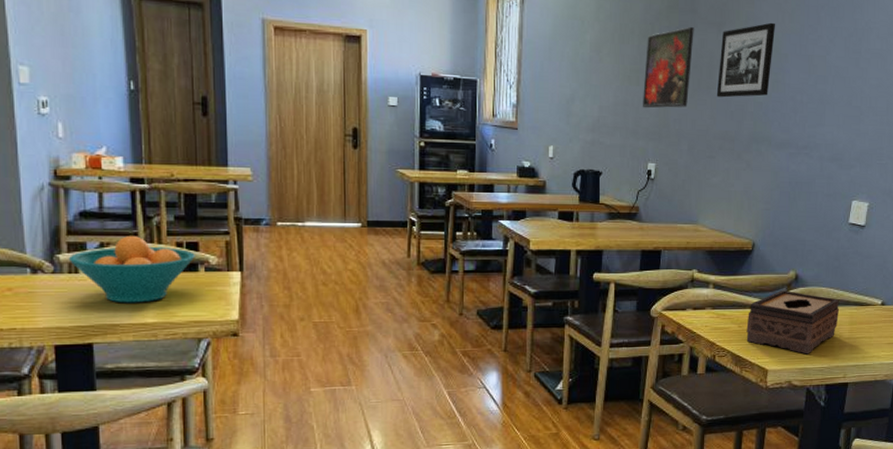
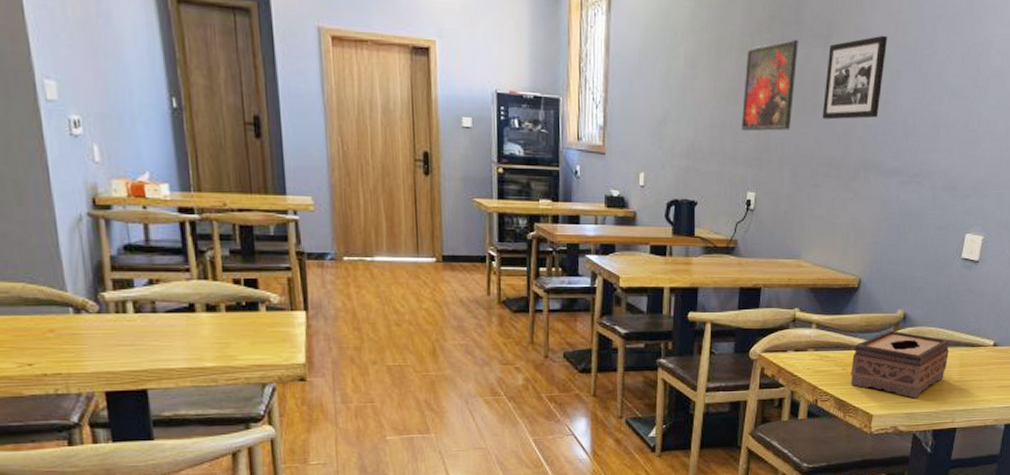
fruit bowl: present [68,236,195,303] -> none [114,272,255,346]

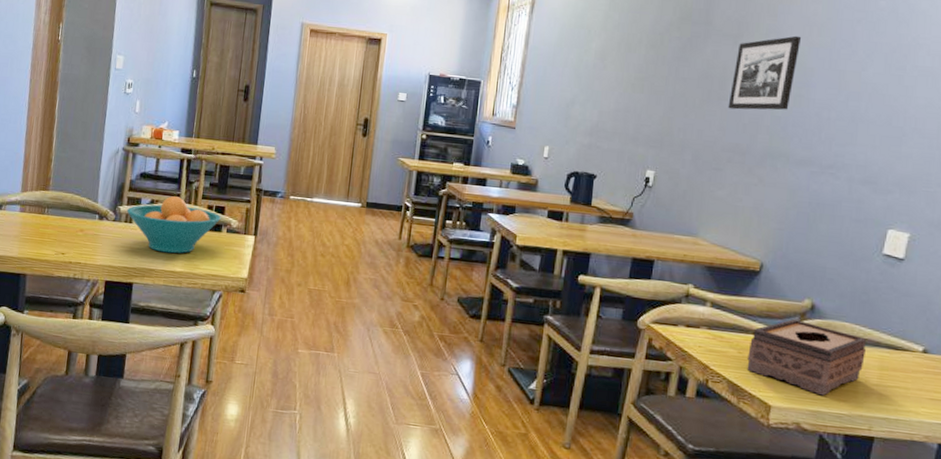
fruit bowl: none [114,272,255,346] -> present [126,196,221,254]
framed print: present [741,39,798,131] -> none [644,37,707,117]

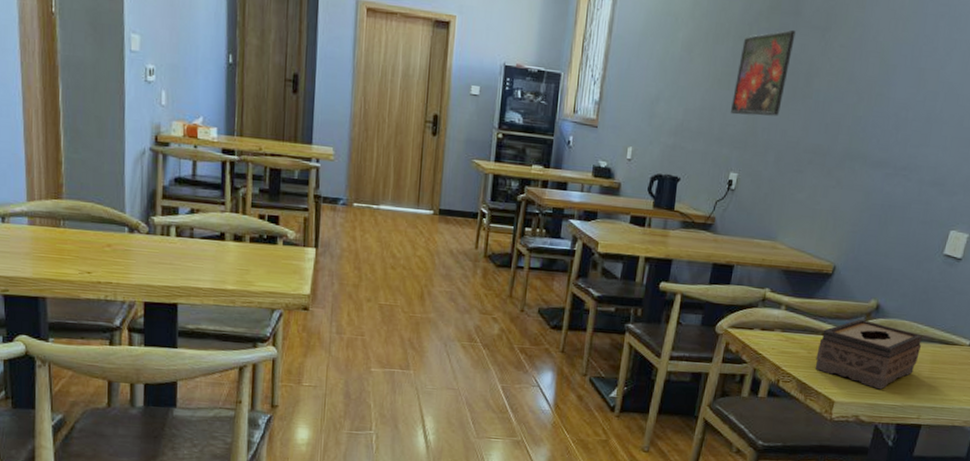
fruit bowl: present [126,196,221,254] -> none [161,204,275,270]
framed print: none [644,37,707,117] -> present [730,29,796,116]
picture frame: present [728,35,802,110] -> none [812,30,887,110]

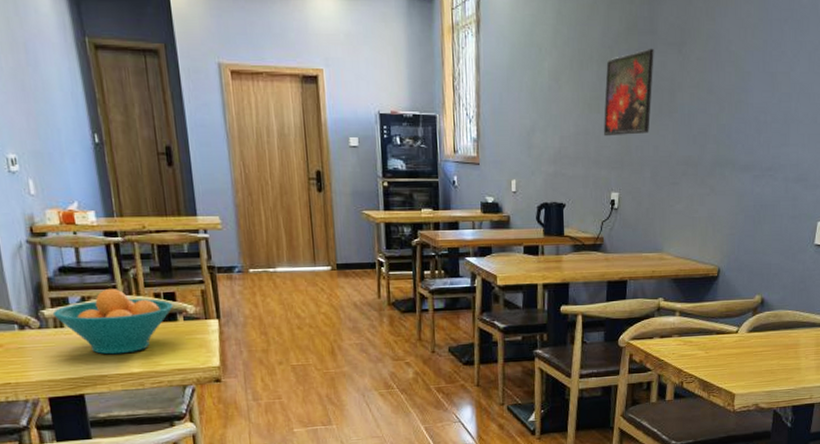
fruit bowl: none [161,204,275,270] -> present [52,289,173,355]
tissue box: present [815,319,923,390] -> none [713,315,806,377]

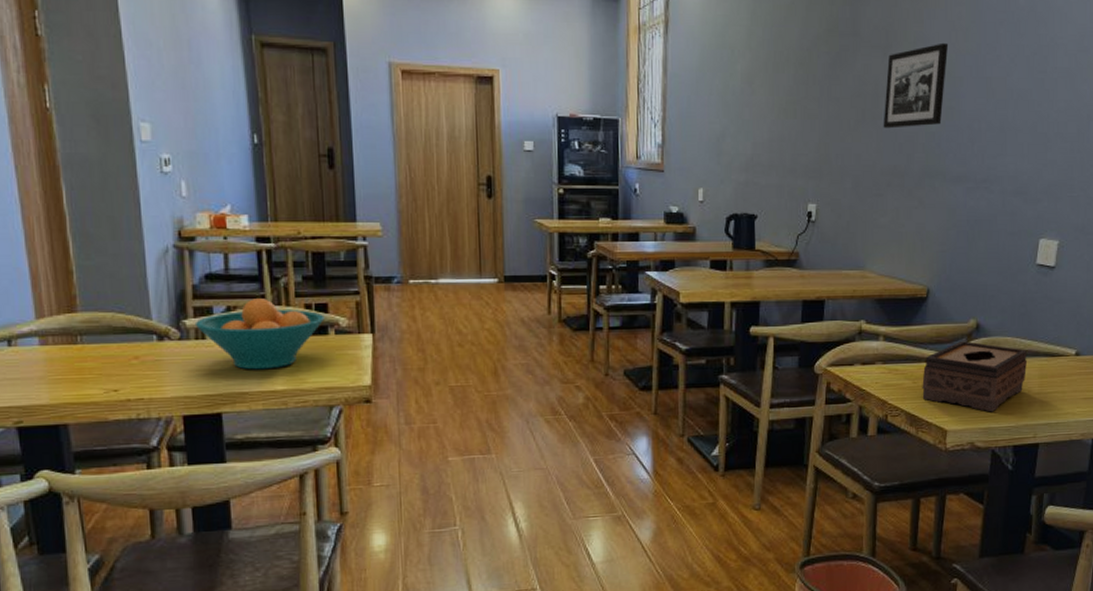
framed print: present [603,48,654,137] -> none [800,50,857,144]
picture frame: none [678,39,738,121] -> present [883,42,949,129]
tissue box: none [713,315,806,377] -> present [922,341,1028,412]

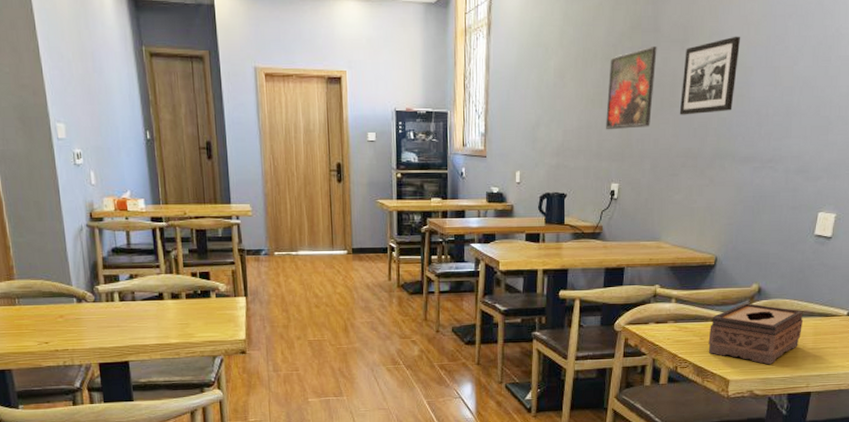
fruit bowl: present [194,298,325,370] -> none [105,268,207,327]
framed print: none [800,50,857,144] -> present [605,45,657,130]

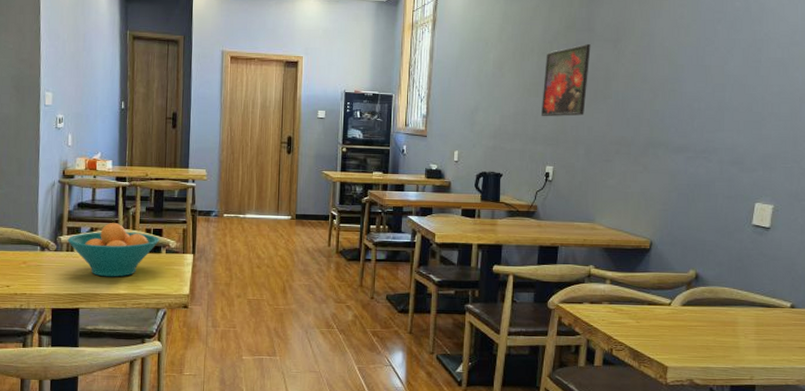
fruit bowl: none [105,268,207,327] -> present [67,223,159,277]
picture frame: present [679,36,741,115] -> none [612,37,672,106]
tissue box: present [708,303,804,365] -> none [645,289,744,354]

